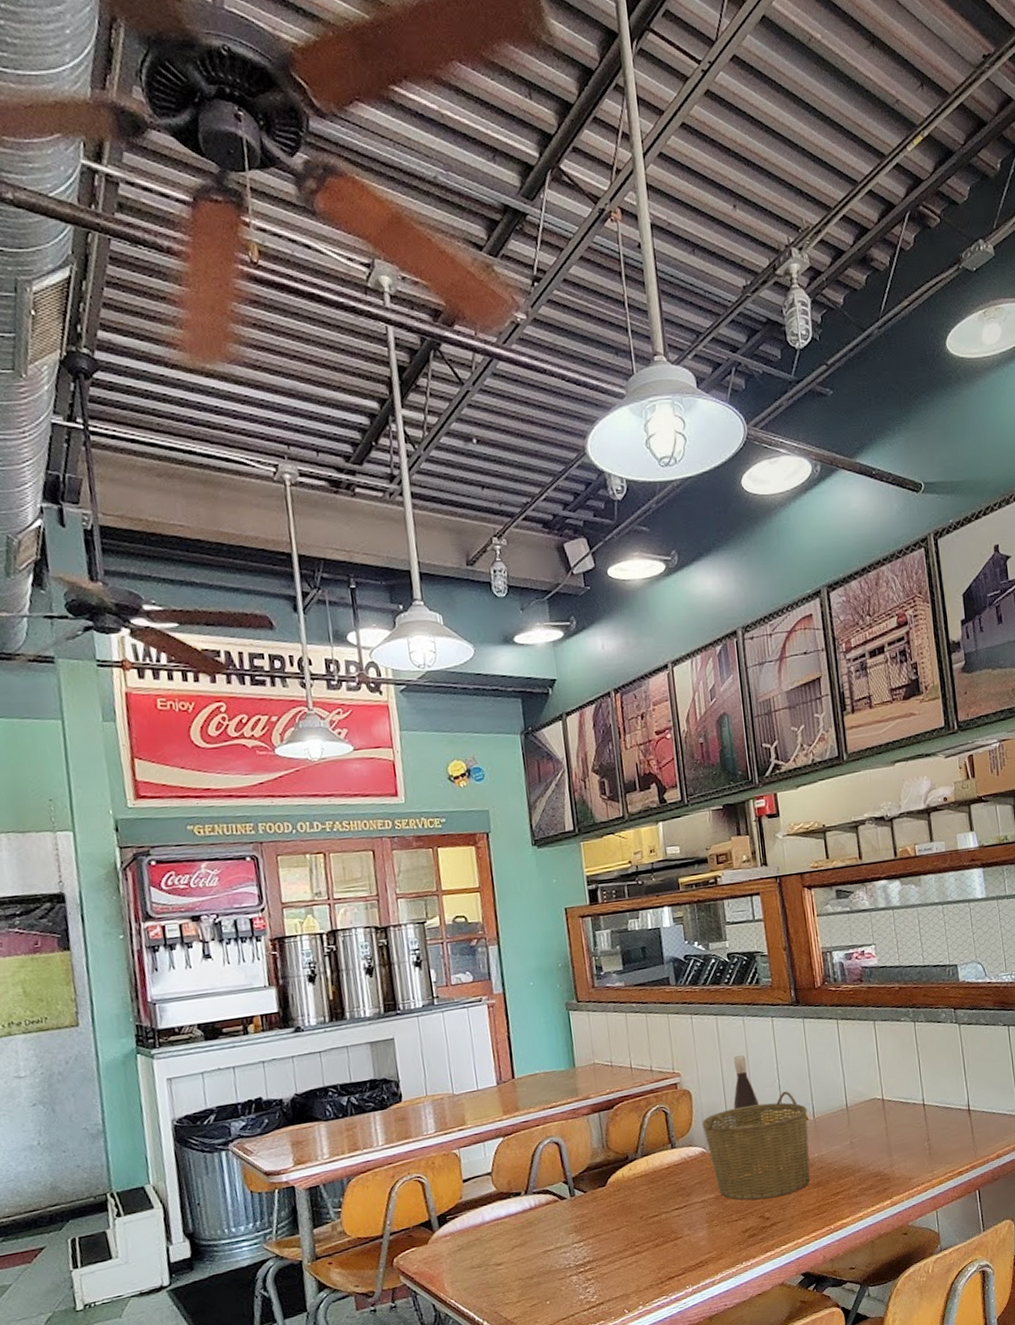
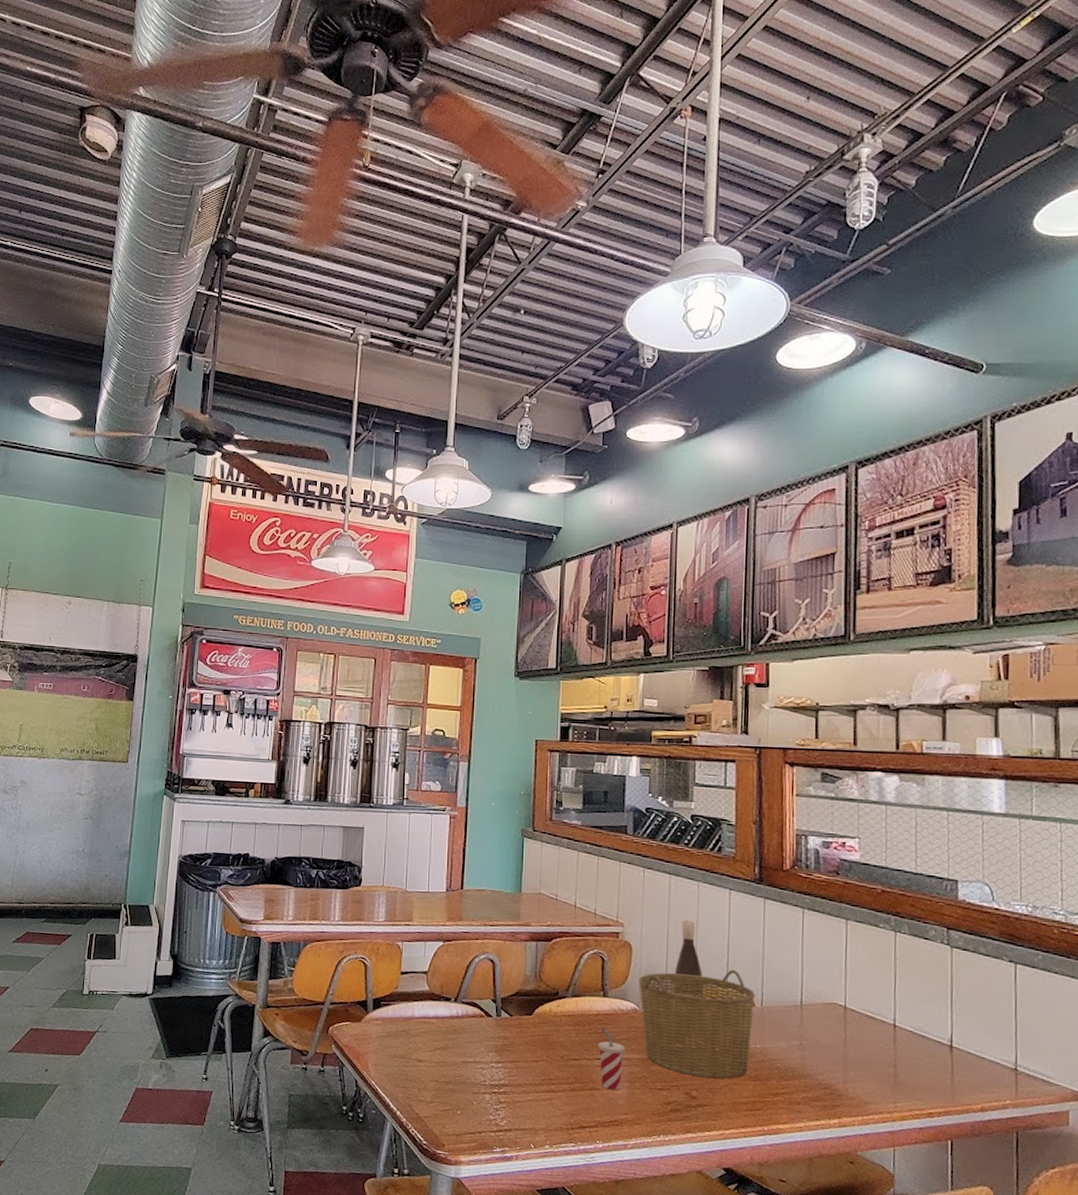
beverage cup: none [674,1178,701,1235] -> present [598,1027,626,1090]

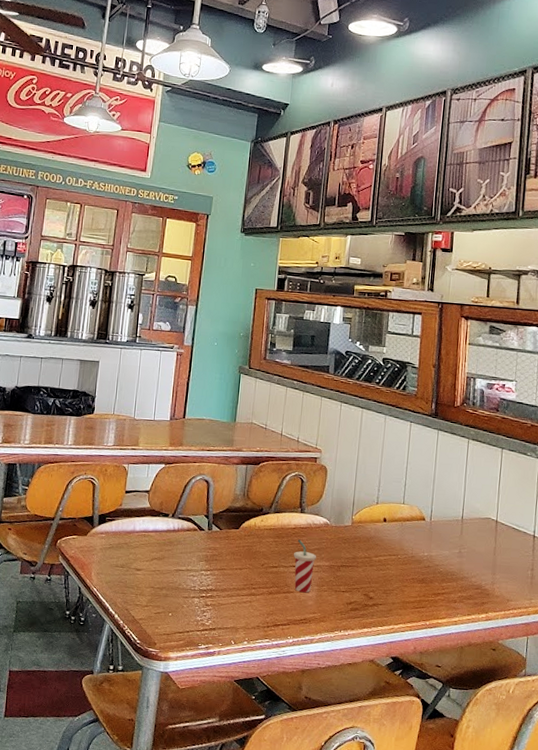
basket: present [638,969,755,1079] -> none [331,490,426,582]
bottle: present [674,920,703,1003] -> none [360,448,385,518]

